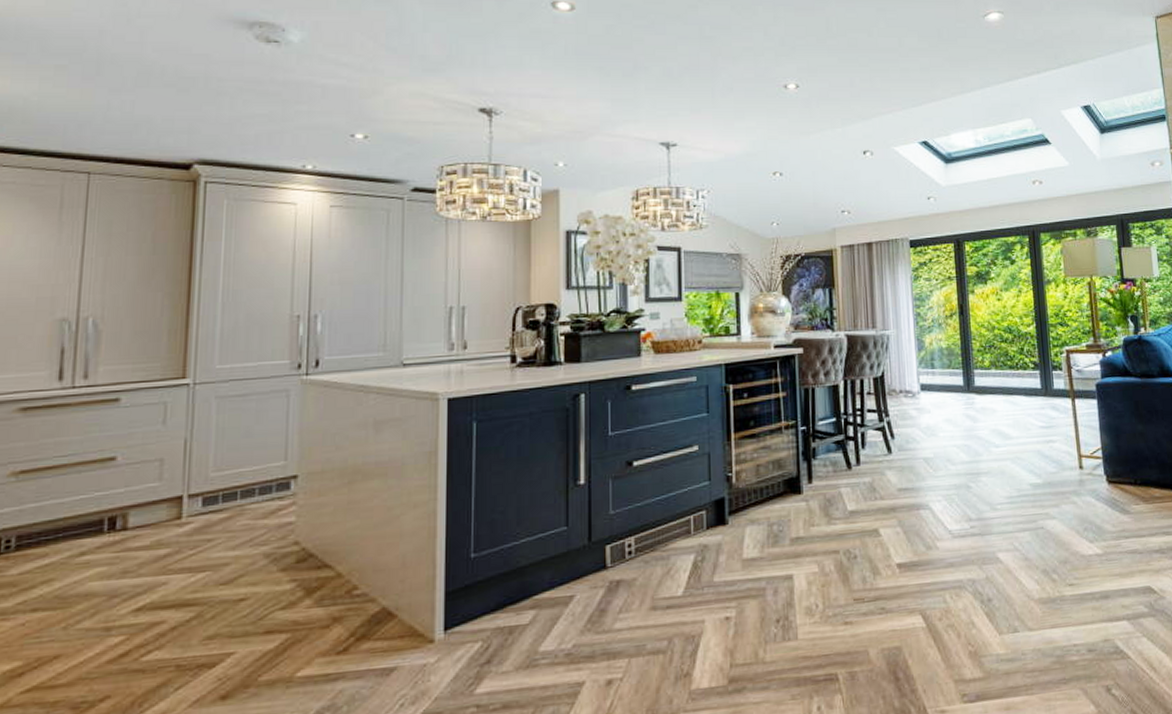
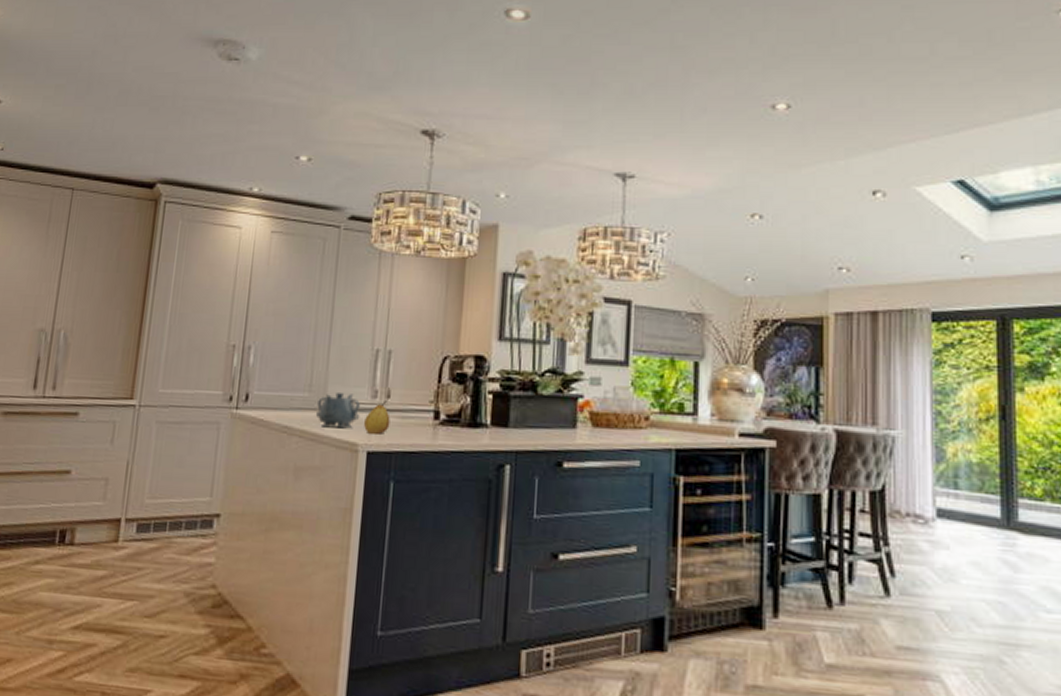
teapot: none [392,348,438,382] -> present [315,391,360,429]
fruit: none [443,351,469,383] -> present [364,401,391,434]

